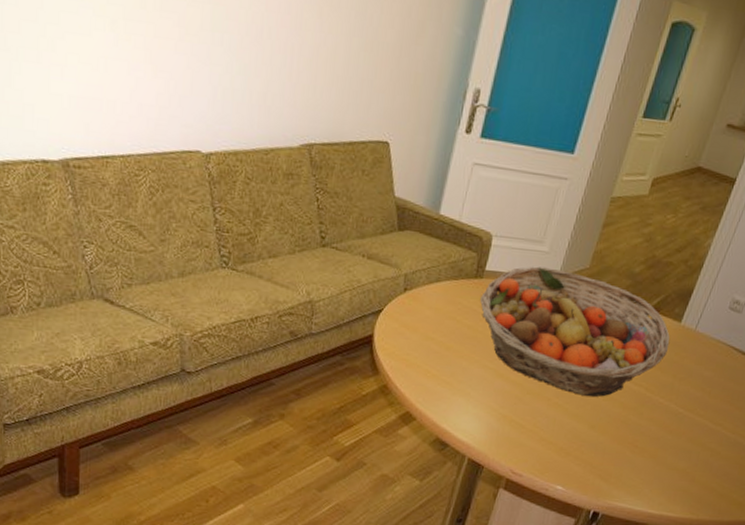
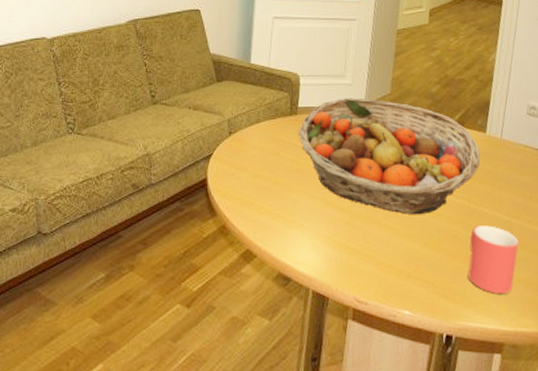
mug: none [627,414,687,481] -> present [468,225,519,295]

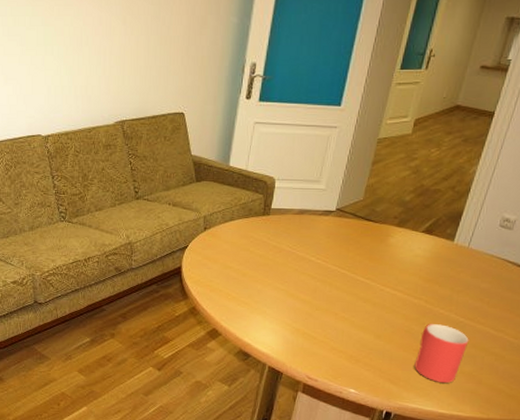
fruit basket: present [298,98,481,214] -> none [269,202,445,310]

